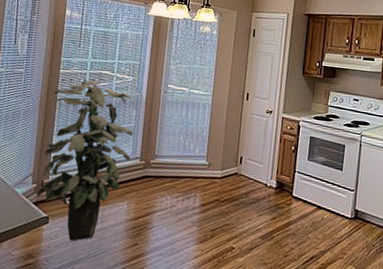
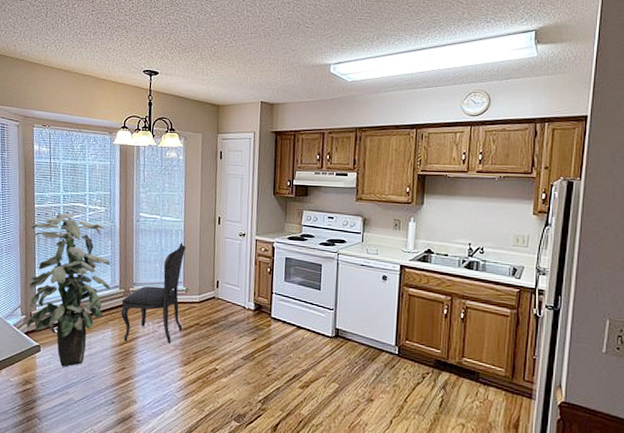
dining chair: none [138,116,212,220] -> present [121,242,186,344]

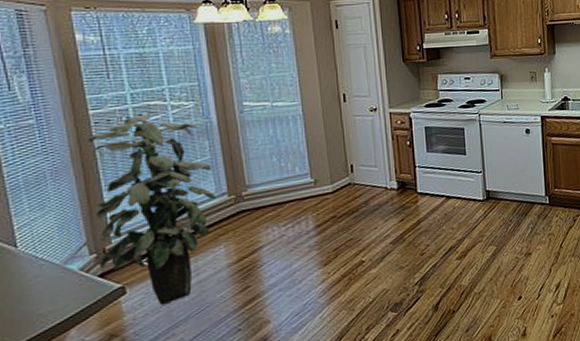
dining chair: present [121,242,186,344] -> none [233,128,316,256]

